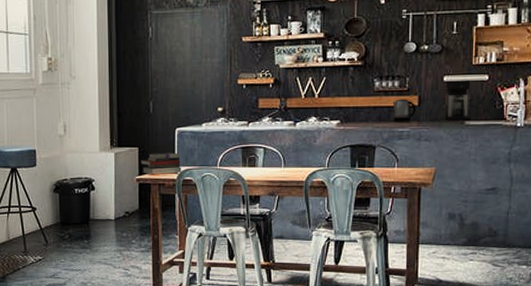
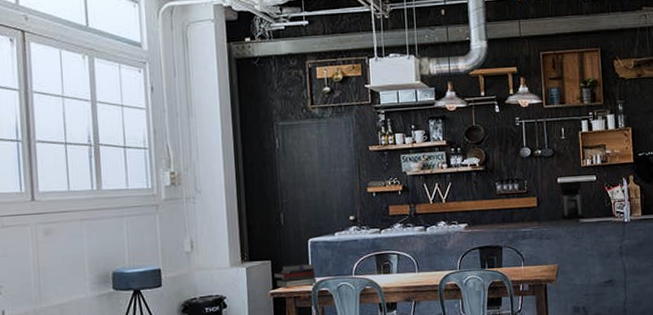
kettle: present [392,99,416,122] -> none [514,200,536,223]

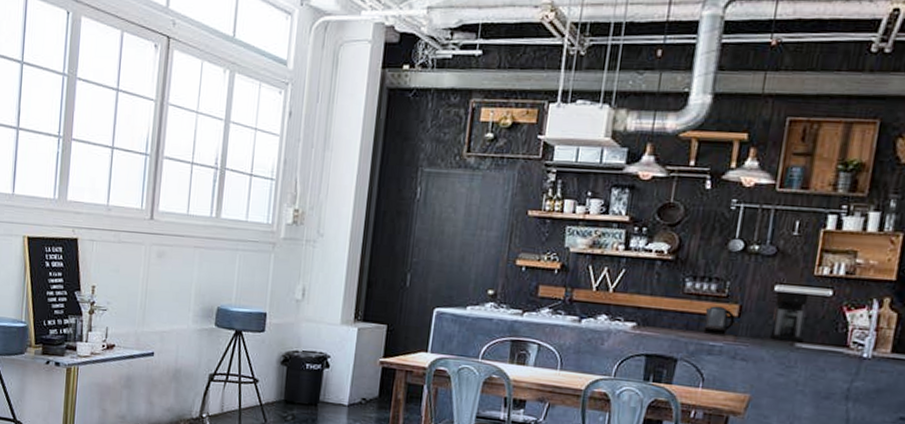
books: present [273,264,317,289] -> none [387,333,436,363]
kettle: none [514,200,536,223] -> present [703,306,735,335]

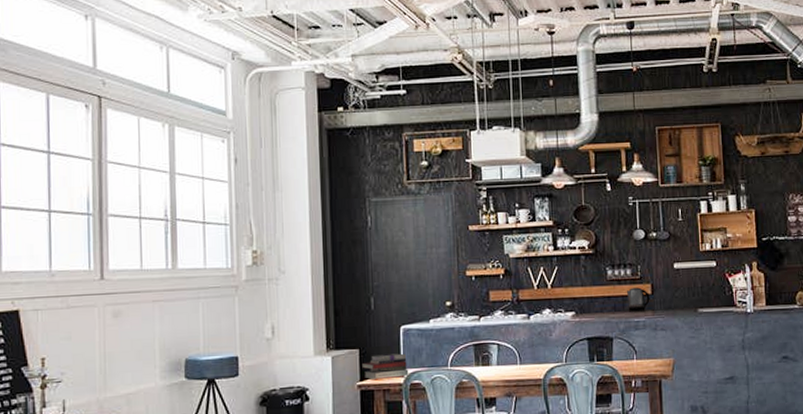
books: none [387,333,436,363] -> present [361,353,409,381]
coffee maker: present [770,292,809,343] -> none [677,267,703,309]

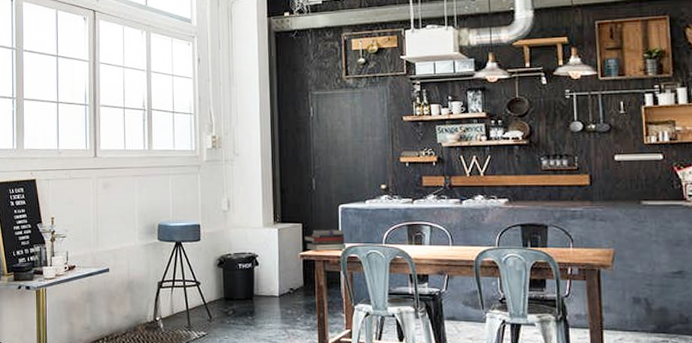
kettle: present [626,287,650,312] -> none [562,178,588,202]

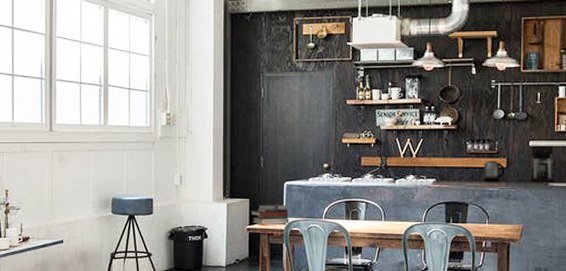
kettle: none [562,178,588,202] -> present [483,161,505,182]
coffee maker: none [618,159,648,201] -> present [531,145,554,182]

